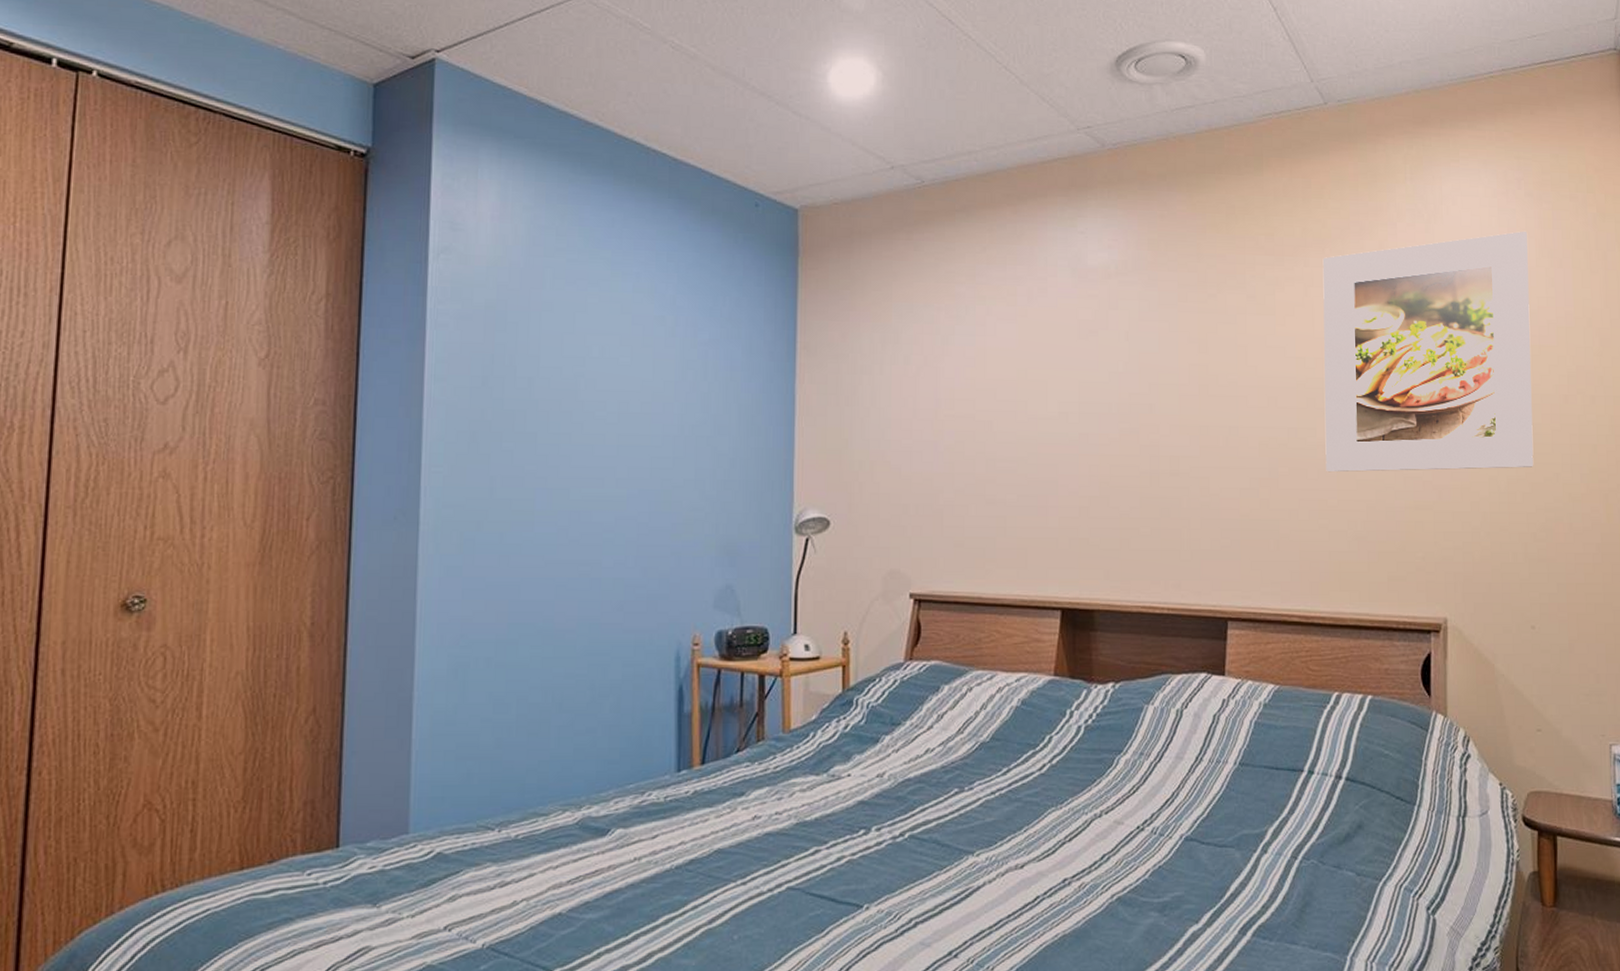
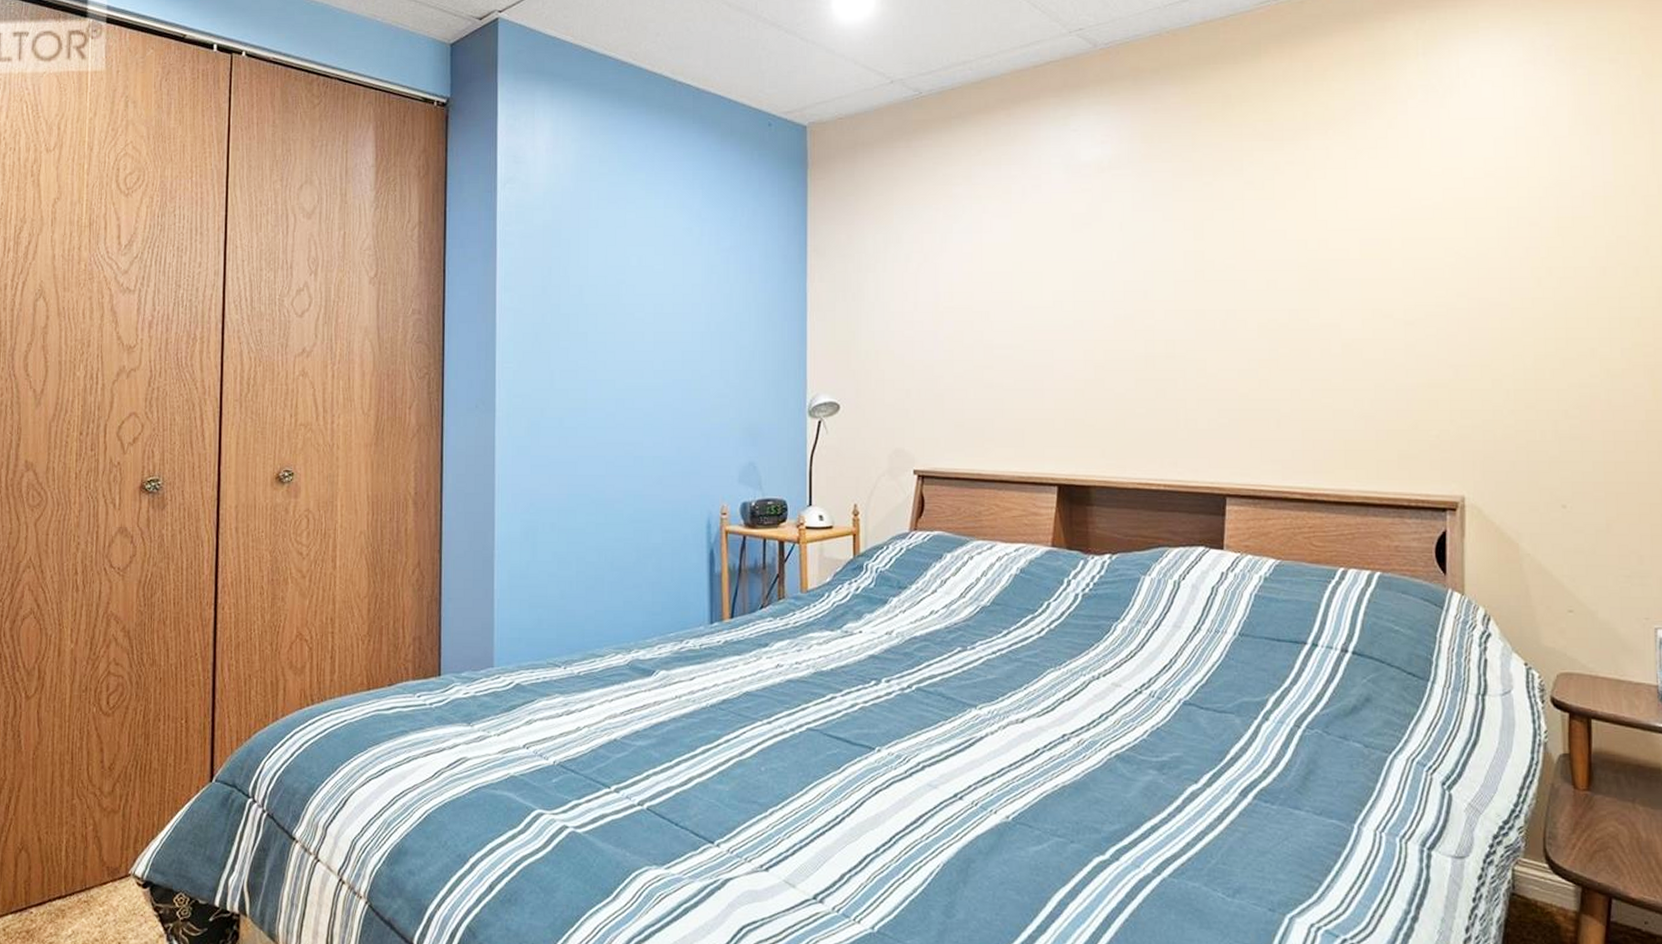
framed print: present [1322,231,1534,473] -> none [1325,99,1566,352]

